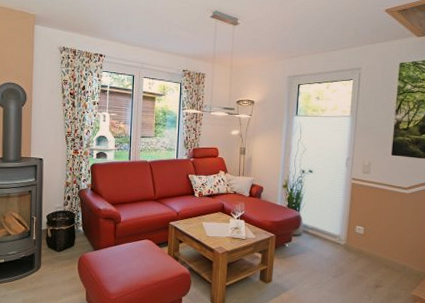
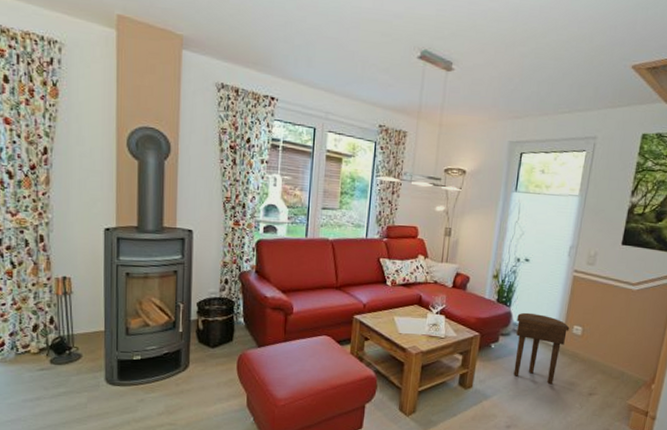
side table: none [306,215,353,278] -> present [513,312,570,385]

